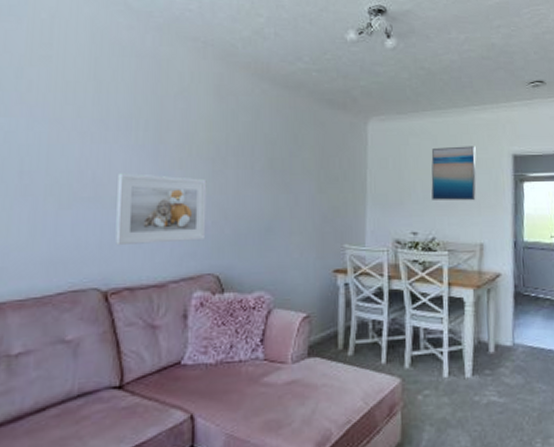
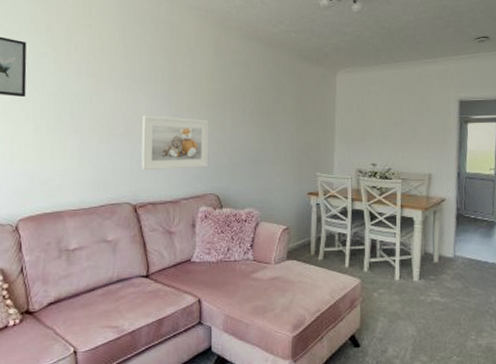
wall art: present [431,146,476,201] -> none [388,93,427,139]

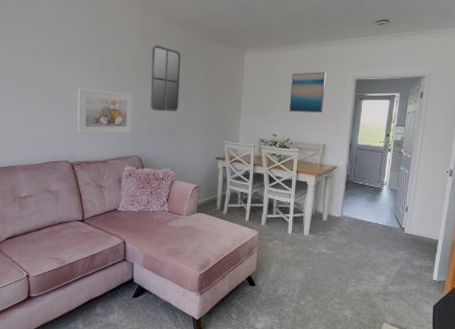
home mirror: none [229,65,264,141] -> present [150,45,181,112]
wall art: none [388,93,427,139] -> present [289,72,326,113]

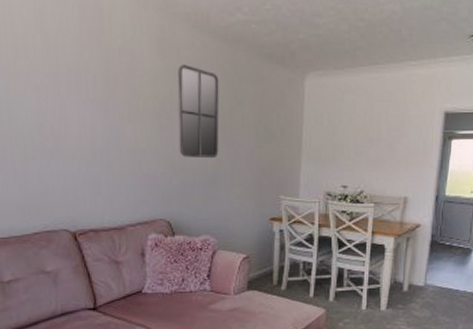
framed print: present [77,88,133,135] -> none [74,127,157,193]
wall art: present [289,72,326,113] -> none [363,103,409,157]

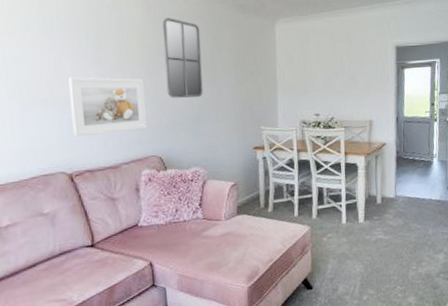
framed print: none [74,127,157,193] -> present [68,76,148,137]

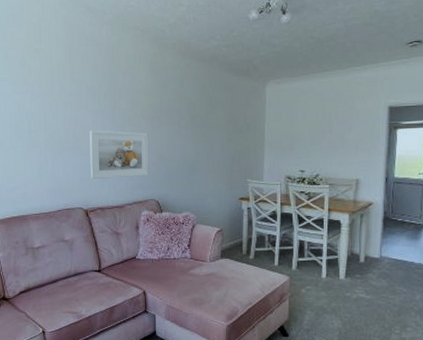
home mirror: present [162,17,204,98] -> none [165,80,198,151]

